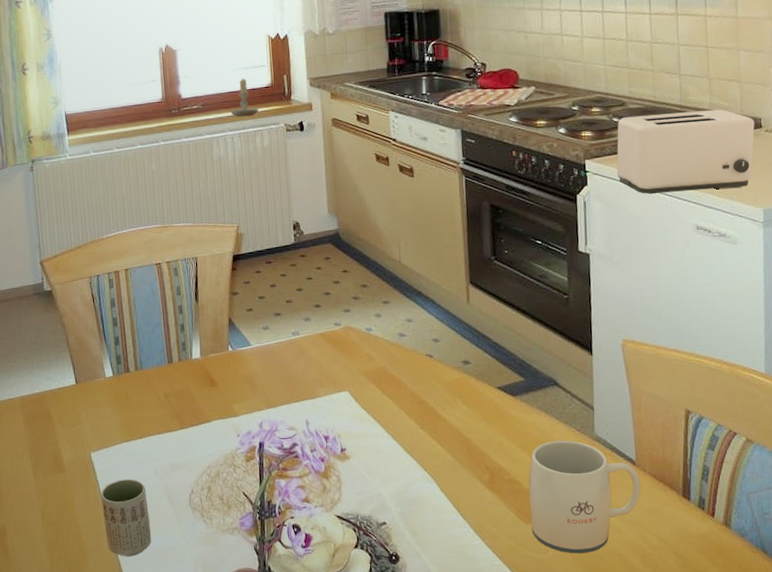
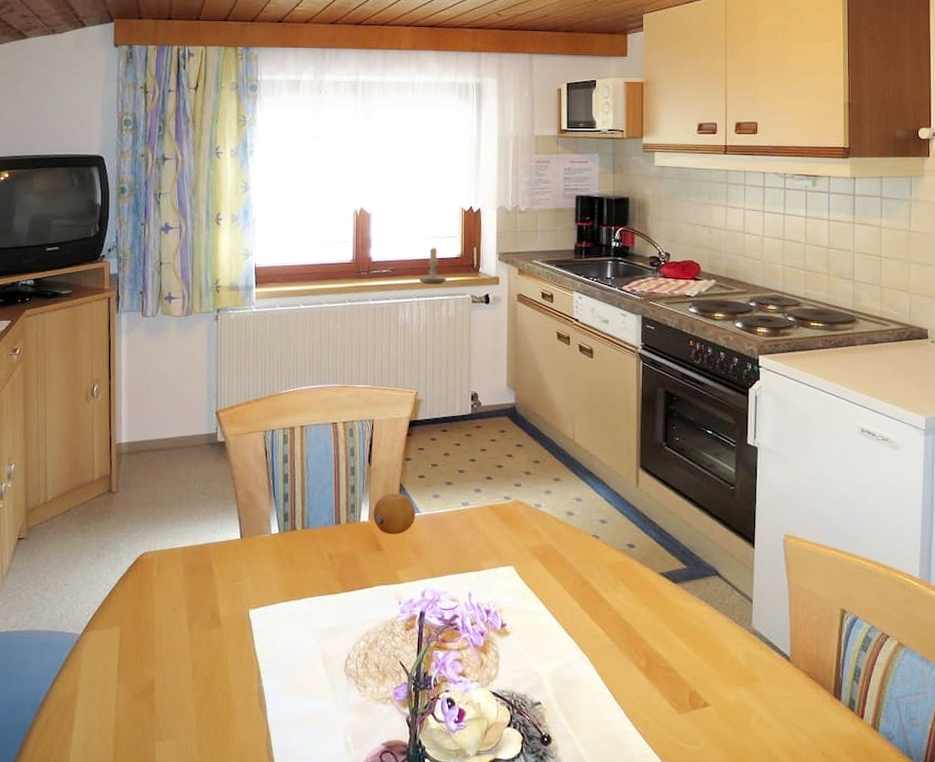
cup: present [100,479,152,557] -> none [255,640,304,720]
fruit: none [204,329,247,369] -> present [373,494,416,535]
mug: present [528,440,641,554] -> none [684,631,794,747]
toaster: present [616,109,755,195] -> none [788,317,921,394]

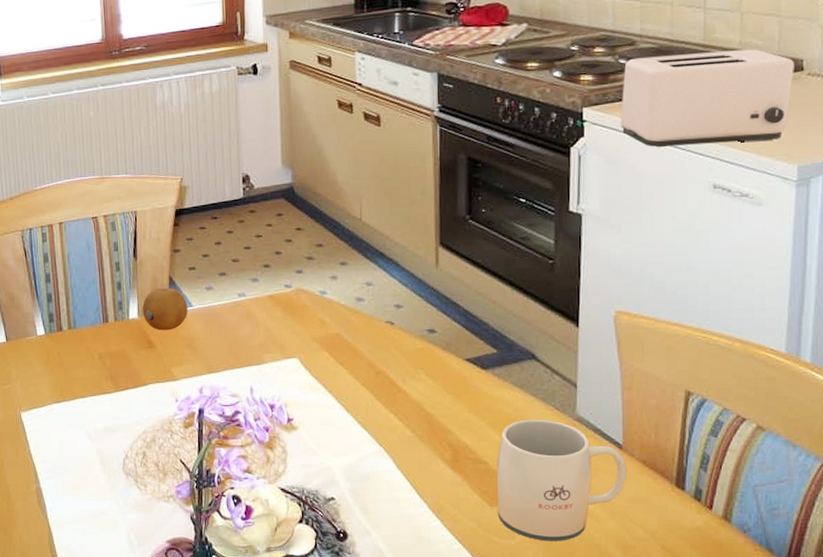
candle: present [420,246,446,285] -> none [177,15,208,59]
mug: none [684,631,794,747] -> present [496,419,627,541]
toaster: none [788,317,921,394] -> present [619,49,794,148]

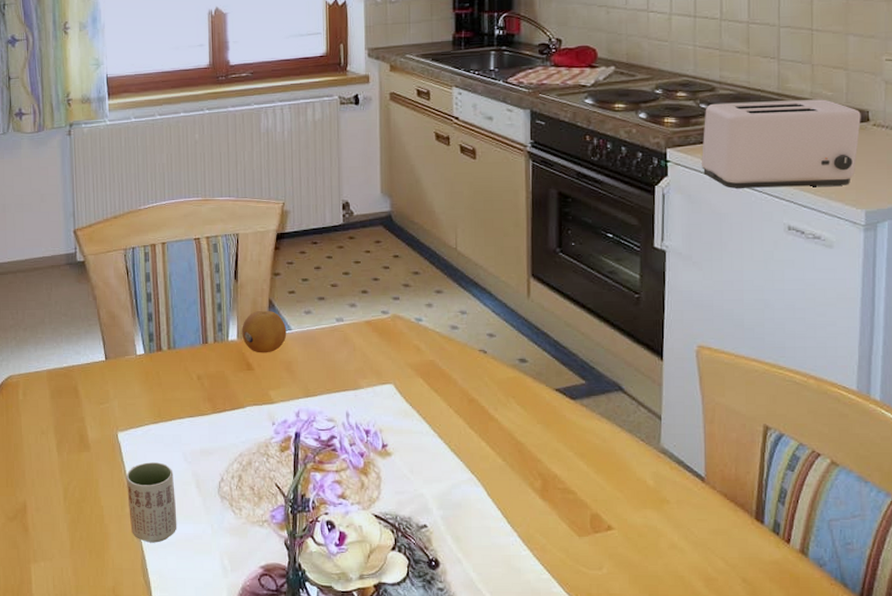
cup: none [30,441,83,520] -> present [126,462,177,543]
mug: present [496,419,627,541] -> none [584,450,710,573]

